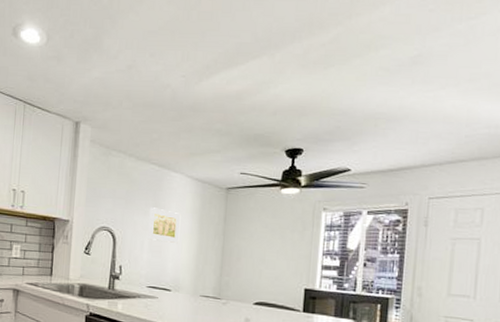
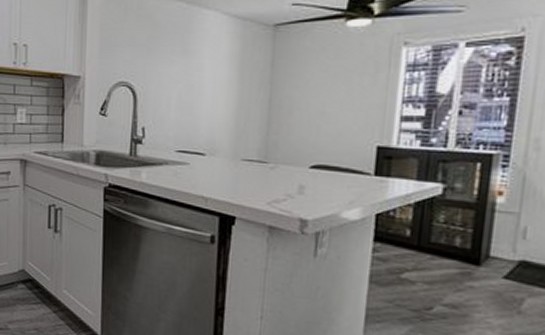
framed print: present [148,207,181,243] -> none [175,55,216,97]

